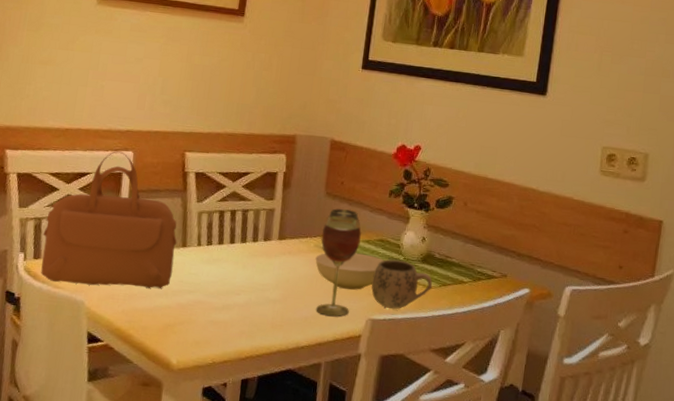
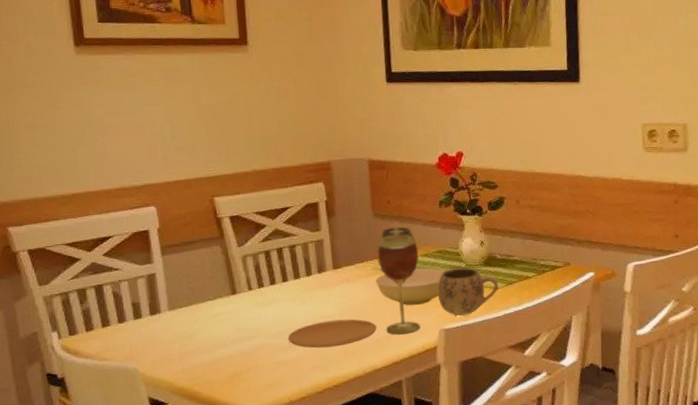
handbag: present [41,151,177,288] -> none [73,208,227,355]
plate: none [223,289,308,317] -> present [287,319,377,348]

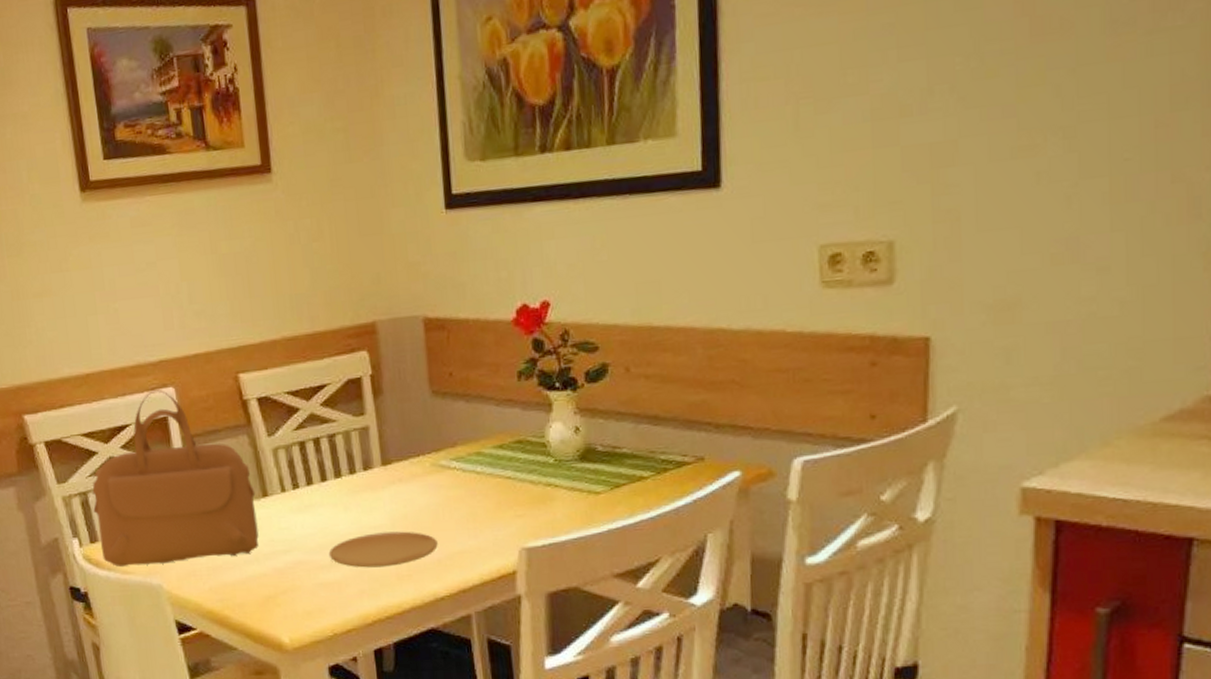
handbag: none [73,208,227,355] -> present [92,390,259,567]
bowl: present [375,267,446,306] -> none [435,464,527,515]
wineglass: present [377,226,420,334] -> none [436,407,494,553]
mug: present [438,267,499,317] -> none [516,463,601,531]

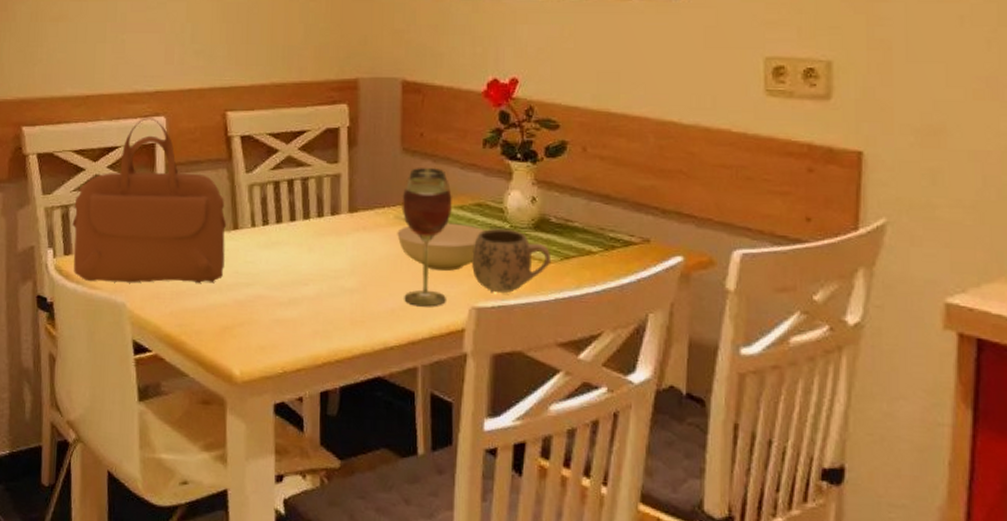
plate: present [328,531,438,568] -> none [288,276,393,311]
bowl: none [435,464,527,515] -> present [397,223,484,271]
wineglass: none [436,407,494,553] -> present [402,167,452,306]
mug: none [516,463,601,531] -> present [472,228,552,294]

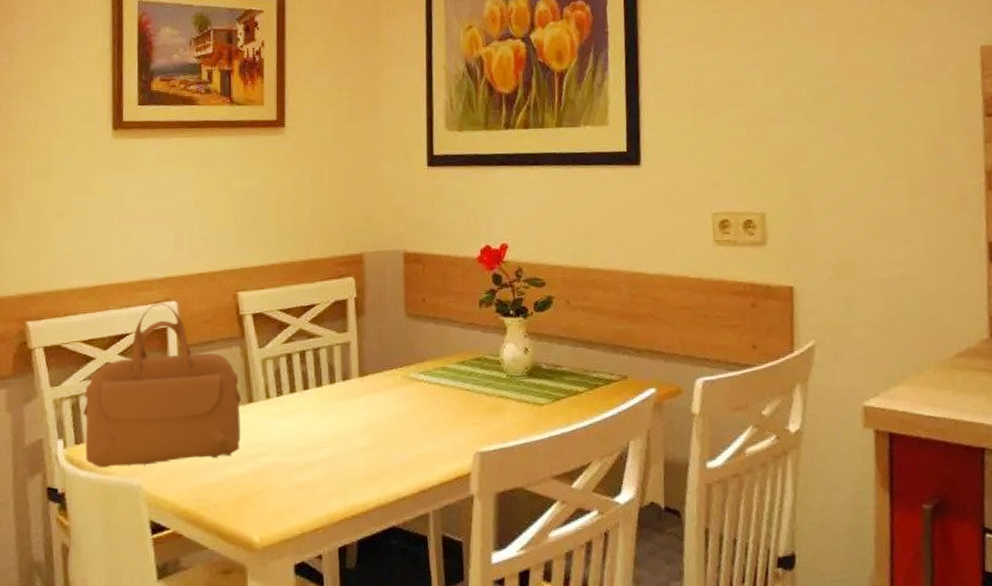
bowl: present [397,223,484,271] -> none [405,377,484,422]
wineglass: present [402,167,452,306] -> none [408,328,454,456]
mug: present [472,228,552,294] -> none [474,378,545,437]

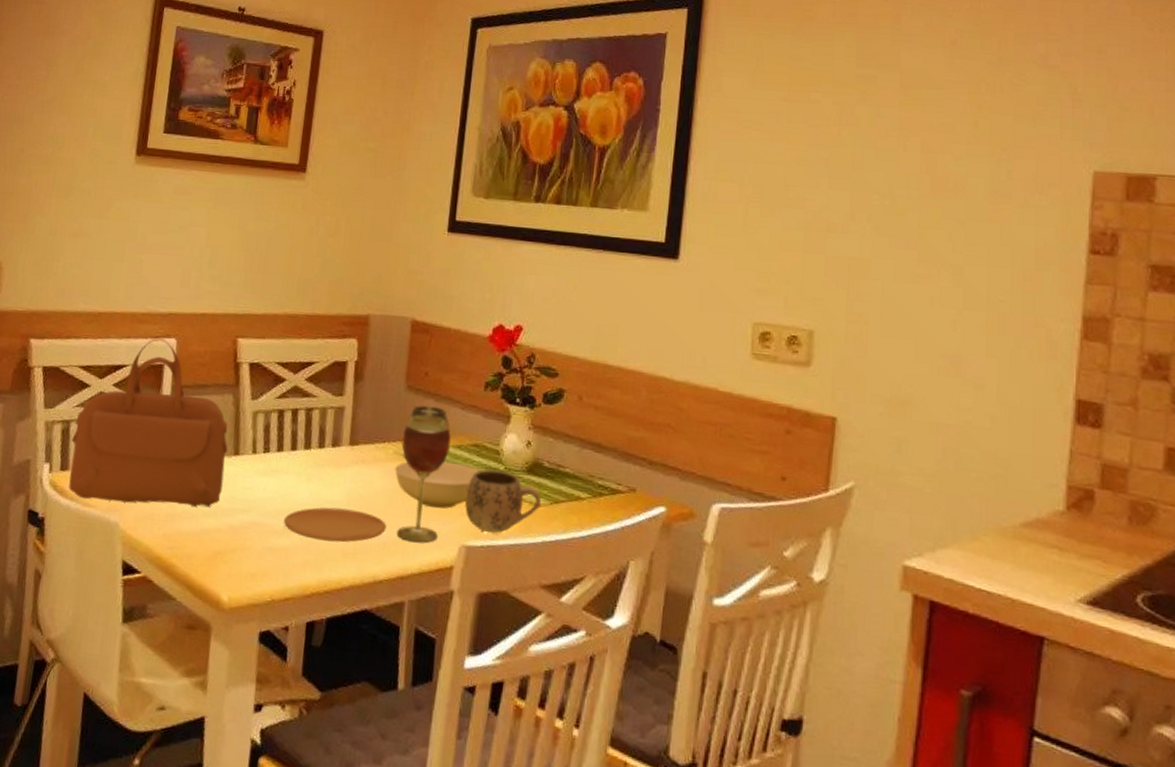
plate: none [304,436,403,470] -> present [283,507,387,542]
bowl: none [405,377,484,422] -> present [395,461,479,509]
wineglass: none [408,328,454,456] -> present [396,405,451,542]
mug: none [474,378,545,437] -> present [465,469,542,534]

